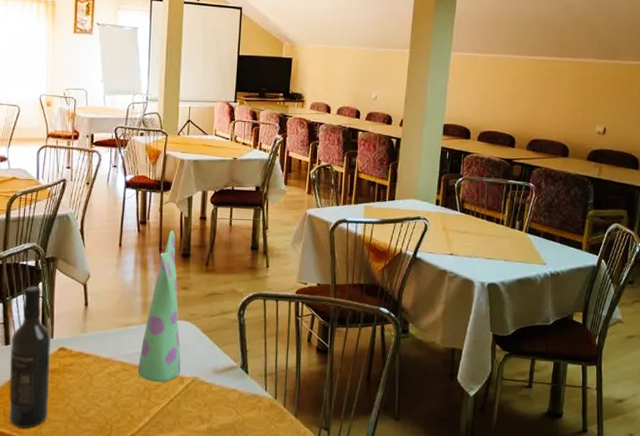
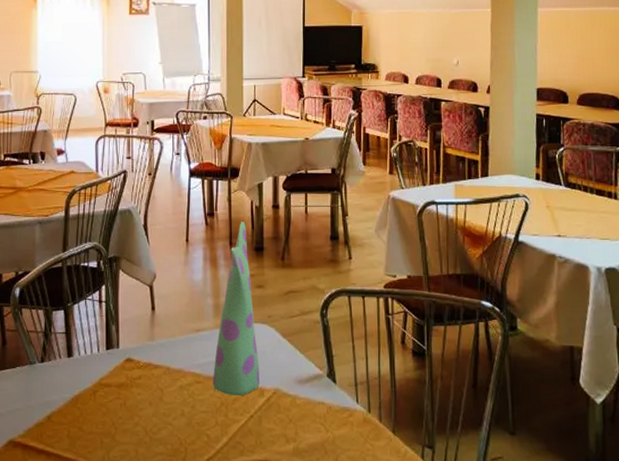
wine bottle: present [8,286,52,429] -> none [73,290,117,453]

